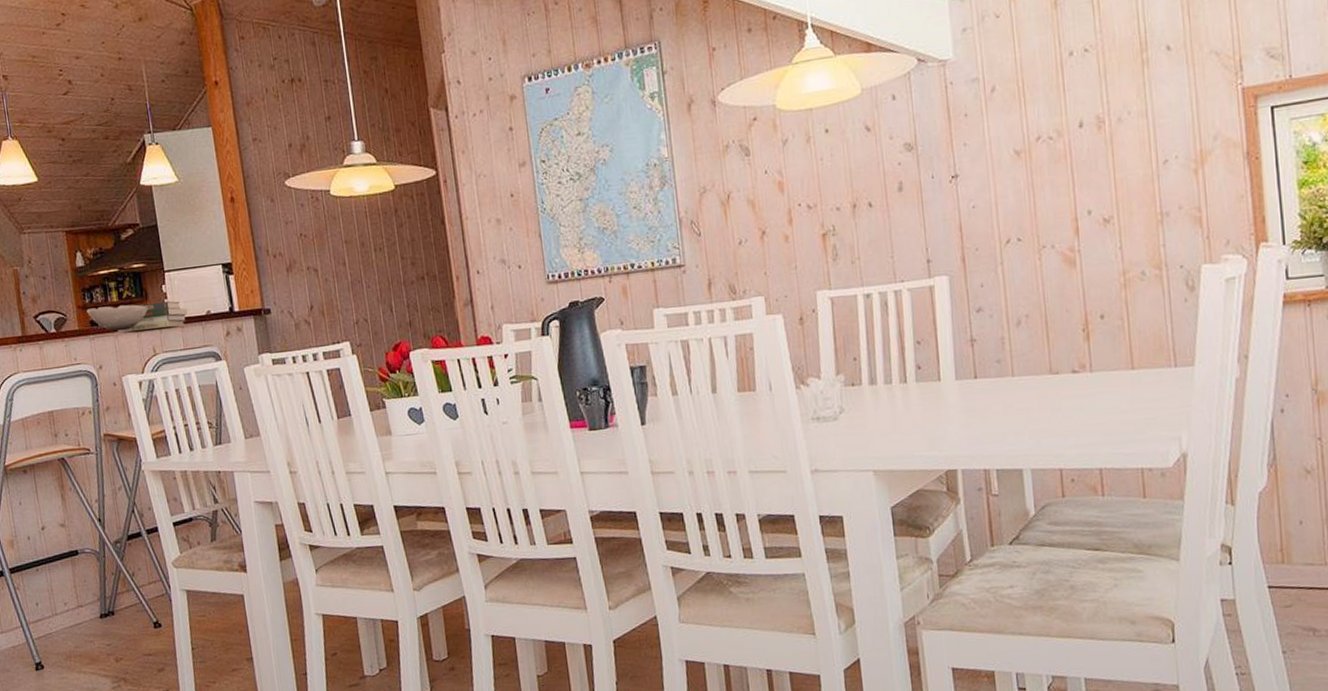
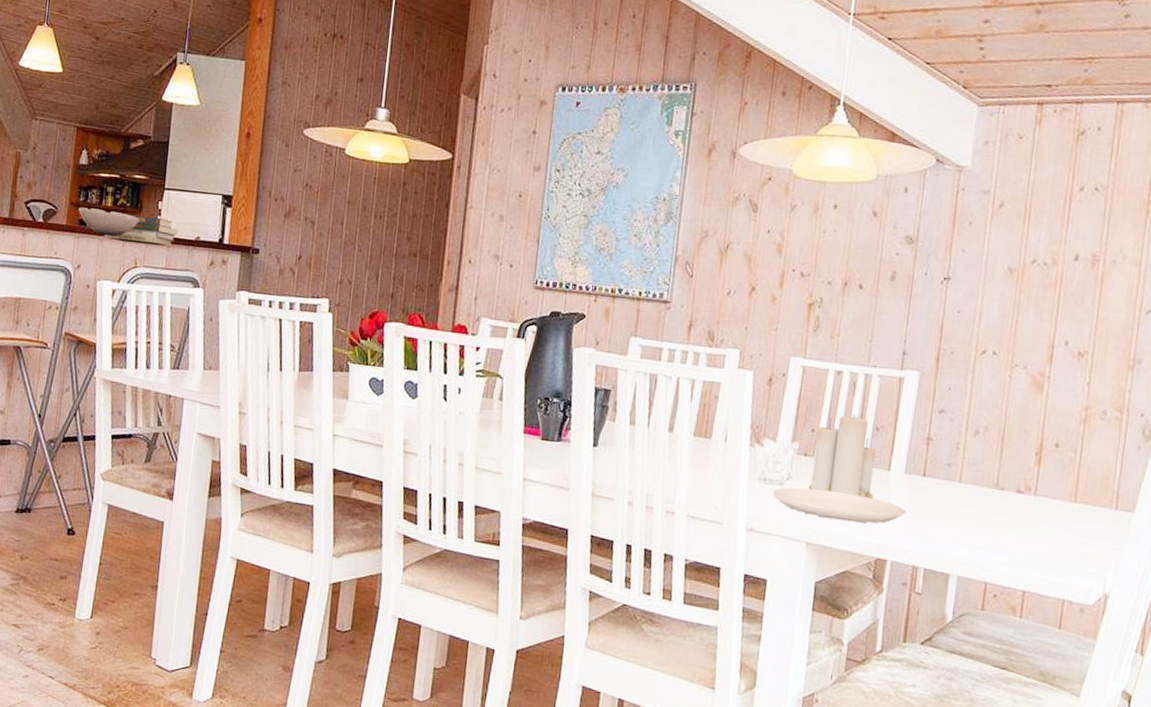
plate: none [829,411,966,443] -> present [773,487,907,523]
candle: none [859,334,930,419] -> present [808,414,875,500]

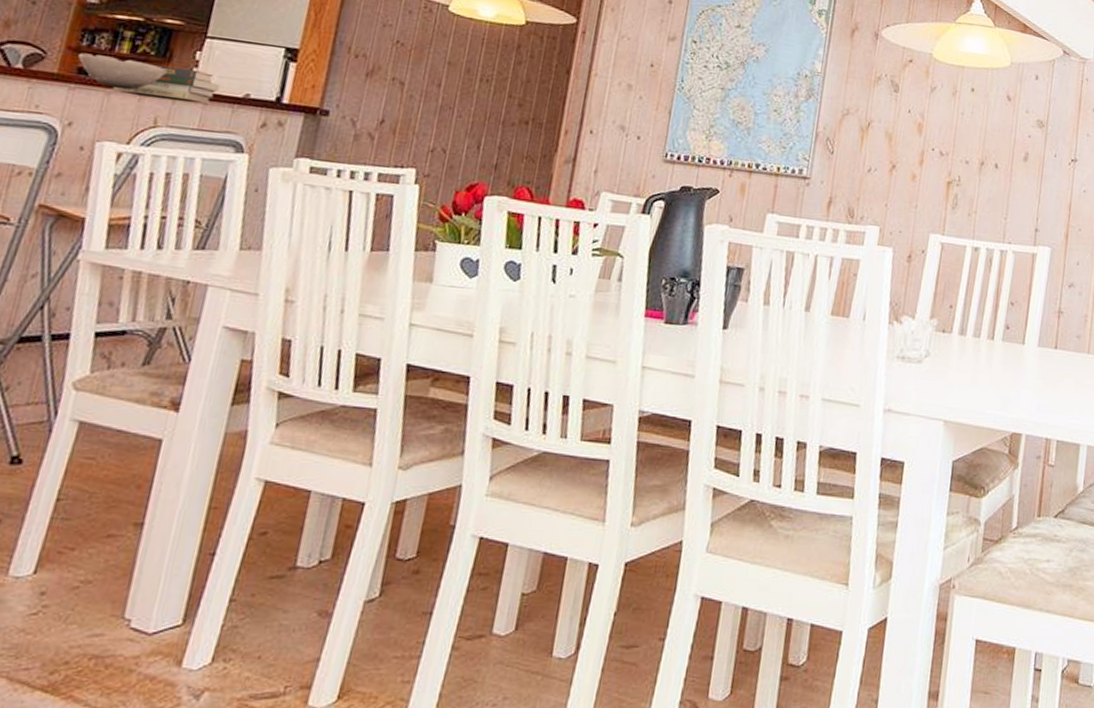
plate: present [773,487,907,523] -> none [911,364,1040,398]
candle: present [808,414,875,500] -> none [946,290,1011,374]

